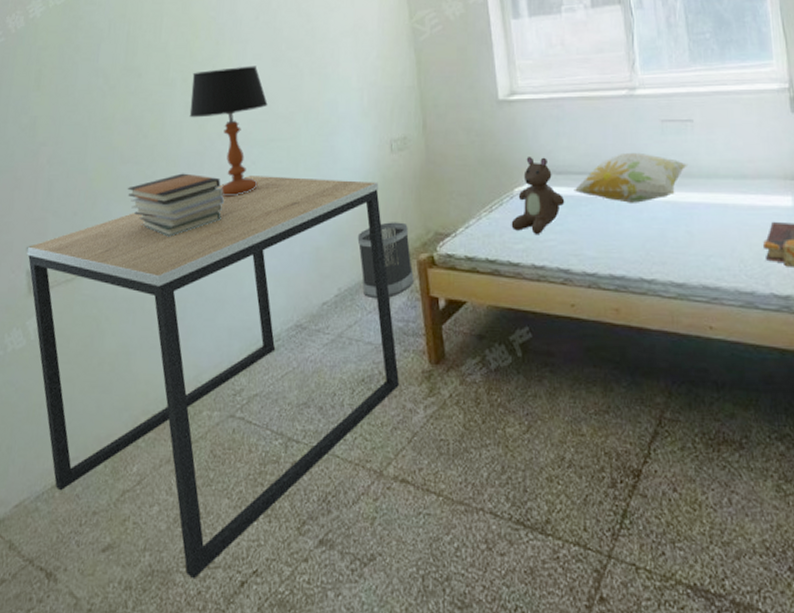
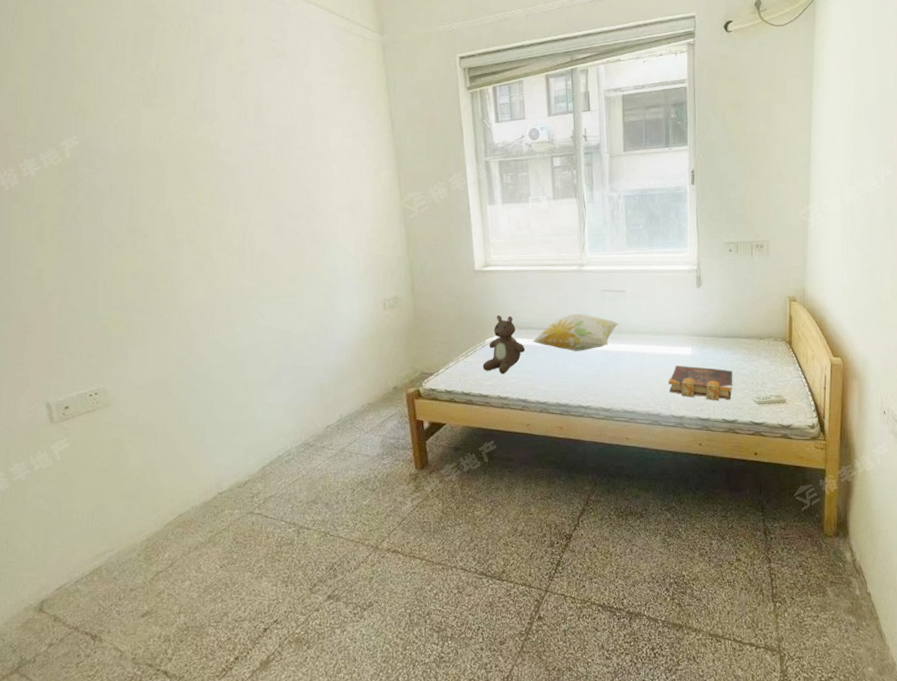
side table: present [25,174,399,578] -> none [43,325,391,629]
book stack: present [127,173,225,237] -> none [141,322,236,375]
table lamp: present [189,65,268,197] -> none [198,232,273,343]
wastebasket: present [357,222,414,299] -> none [356,364,403,423]

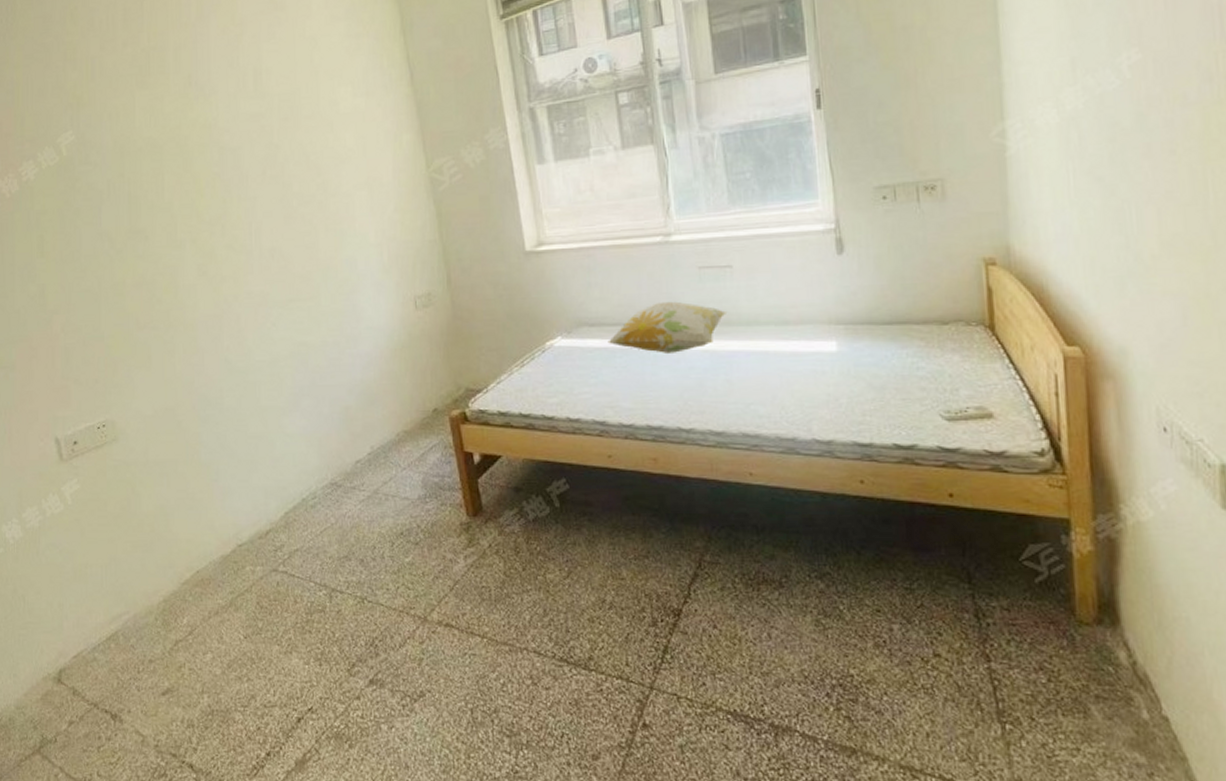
teddy bear: present [482,314,525,374] -> none [544,308,599,387]
book: present [668,365,733,401] -> none [804,367,906,418]

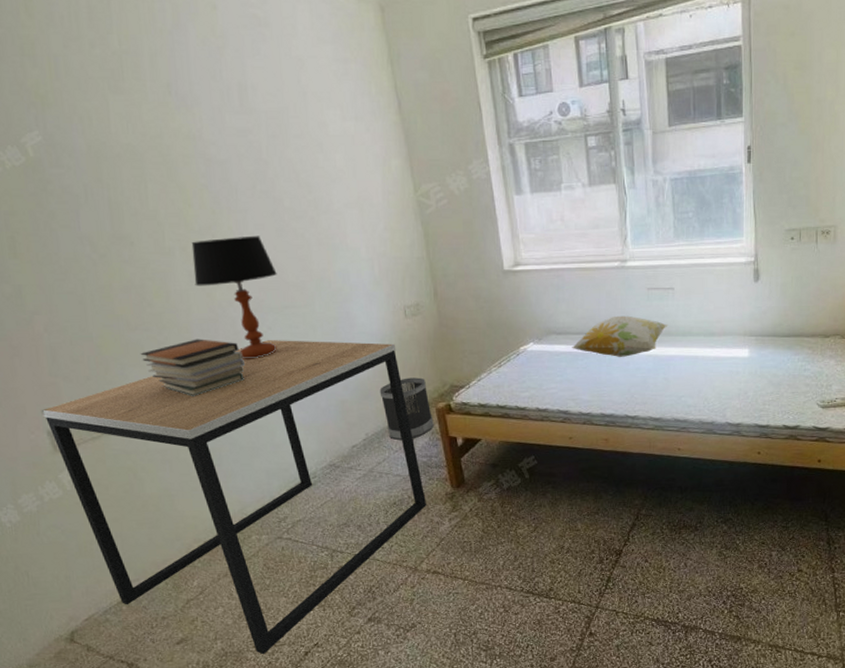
side table: none [51,336,438,716] -> present [41,339,426,654]
book stack: none [146,337,248,401] -> present [140,339,246,396]
table lamp: none [202,223,283,360] -> present [191,235,277,359]
wastebasket: none [387,379,447,456] -> present [379,377,434,441]

